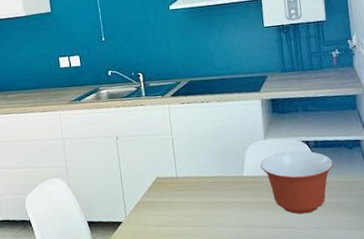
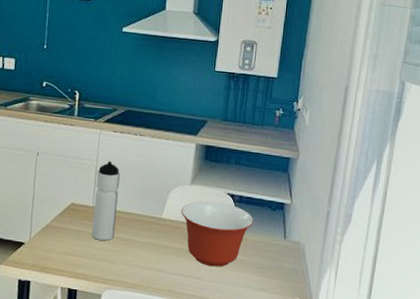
water bottle: none [174,131,202,207] -> present [92,161,120,241]

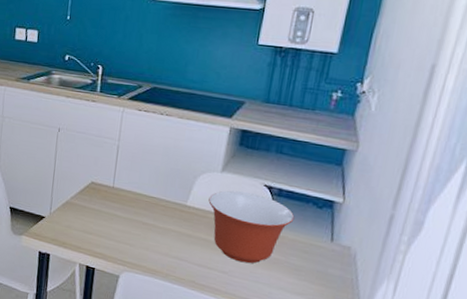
water bottle: present [92,161,120,241] -> none [111,141,143,223]

